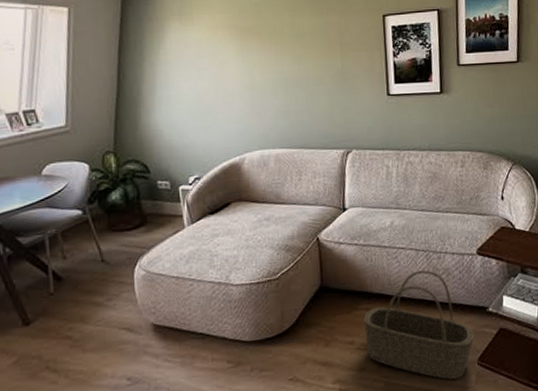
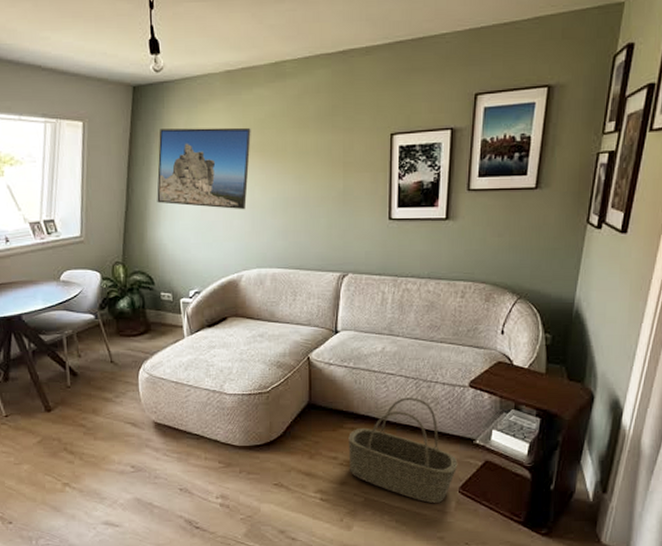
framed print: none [150,11,248,92] -> present [157,127,251,210]

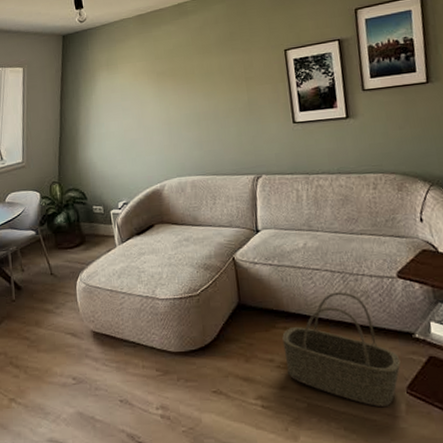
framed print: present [157,127,251,210] -> none [85,58,164,128]

